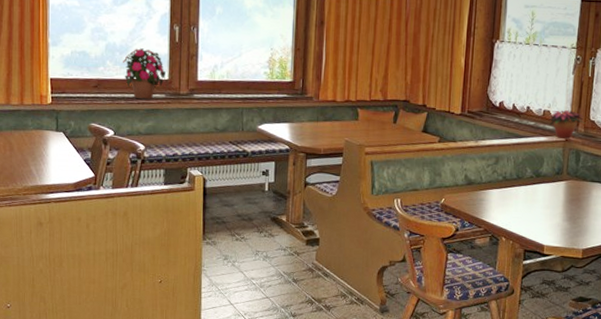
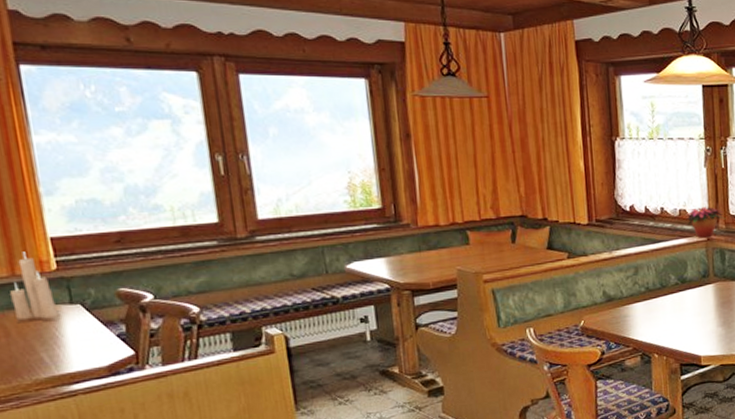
candle: none [18,87,48,143] -> present [10,251,61,324]
potted flower: present [123,48,165,100] -> none [151,187,214,251]

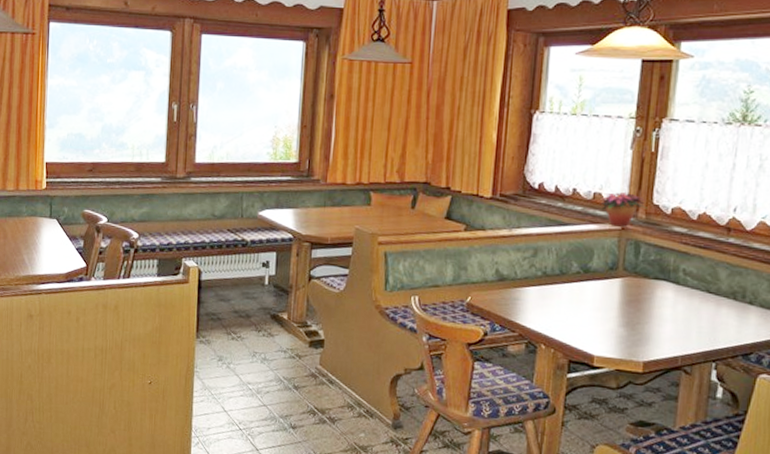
candle: present [10,251,61,324] -> none [12,171,42,231]

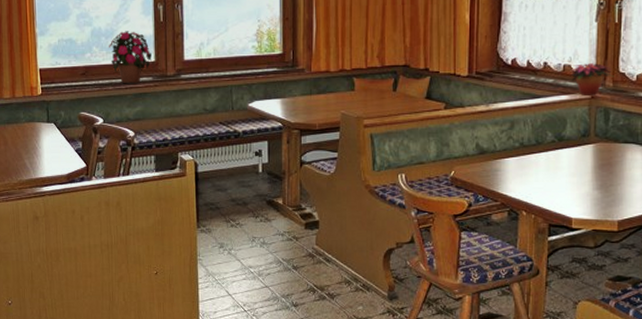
potted flower: none [119,129,162,184] -> present [109,31,152,84]

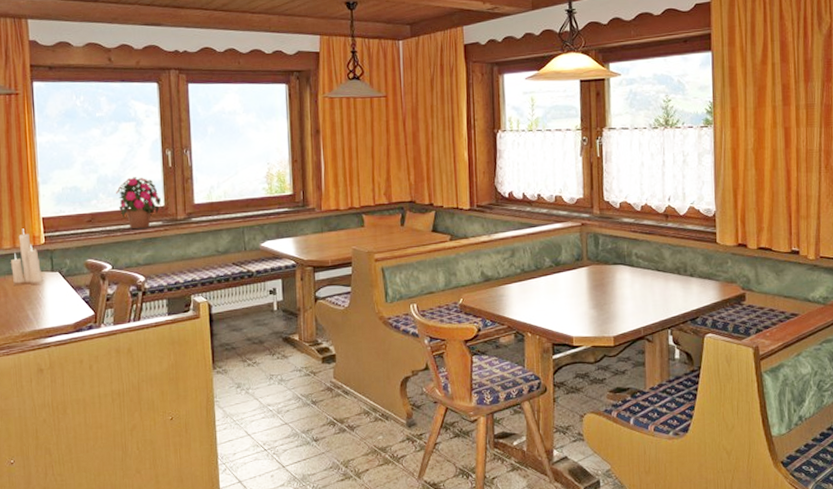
candle: none [10,79,40,135] -> present [11,228,44,286]
flower arrangement: present [570,63,614,95] -> none [561,193,600,223]

